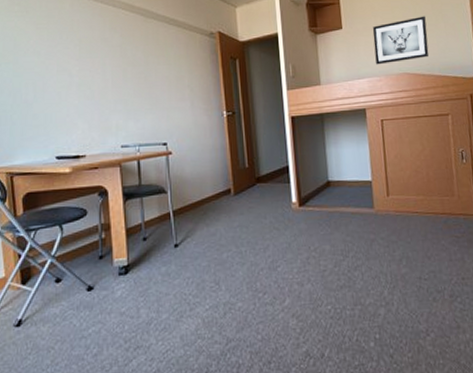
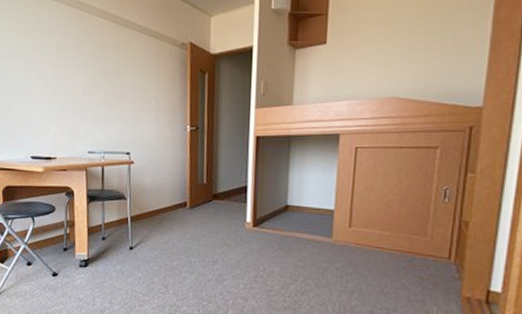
wall art: present [372,16,429,65] -> none [360,31,430,86]

